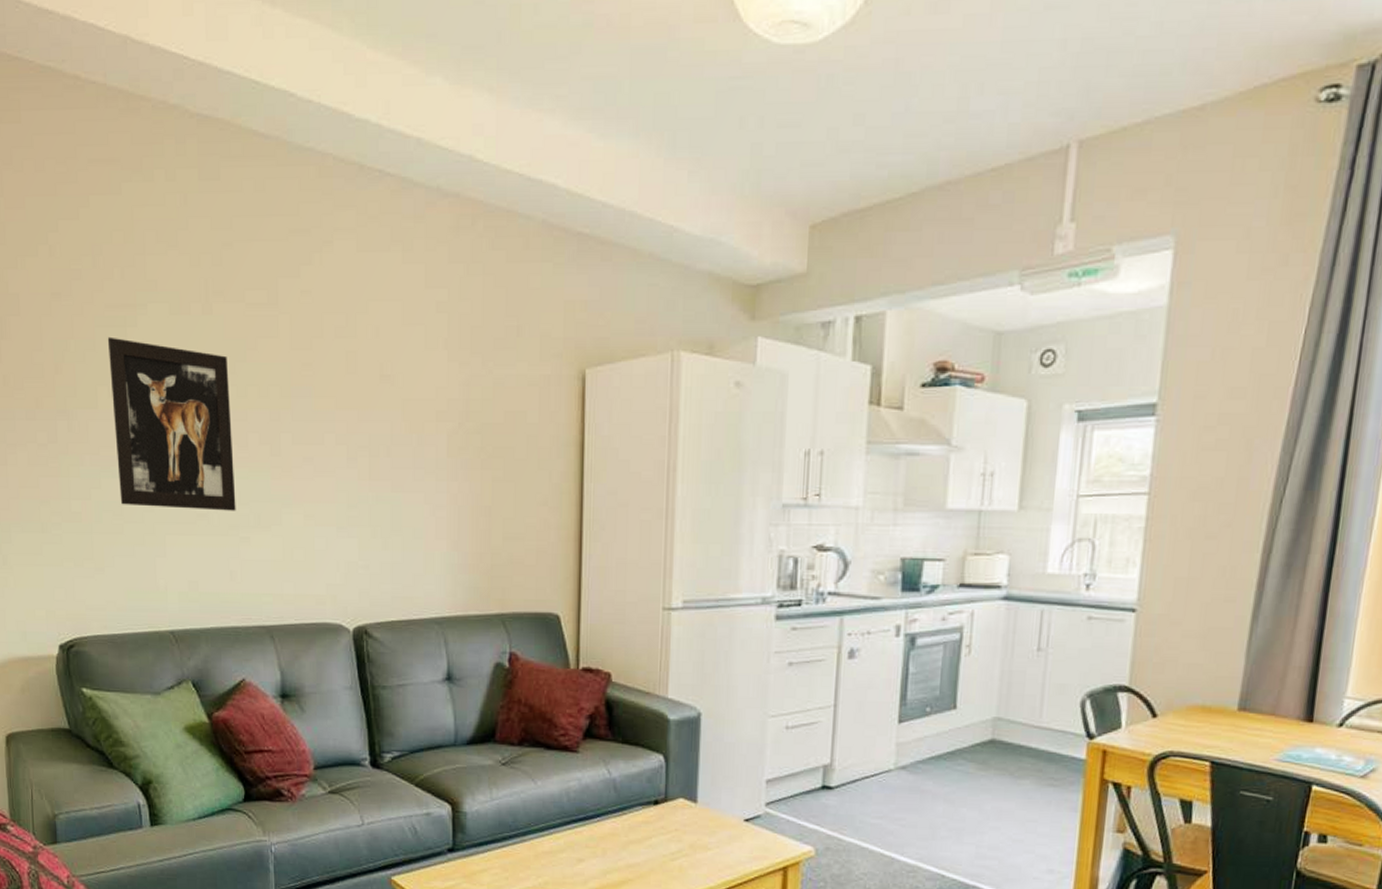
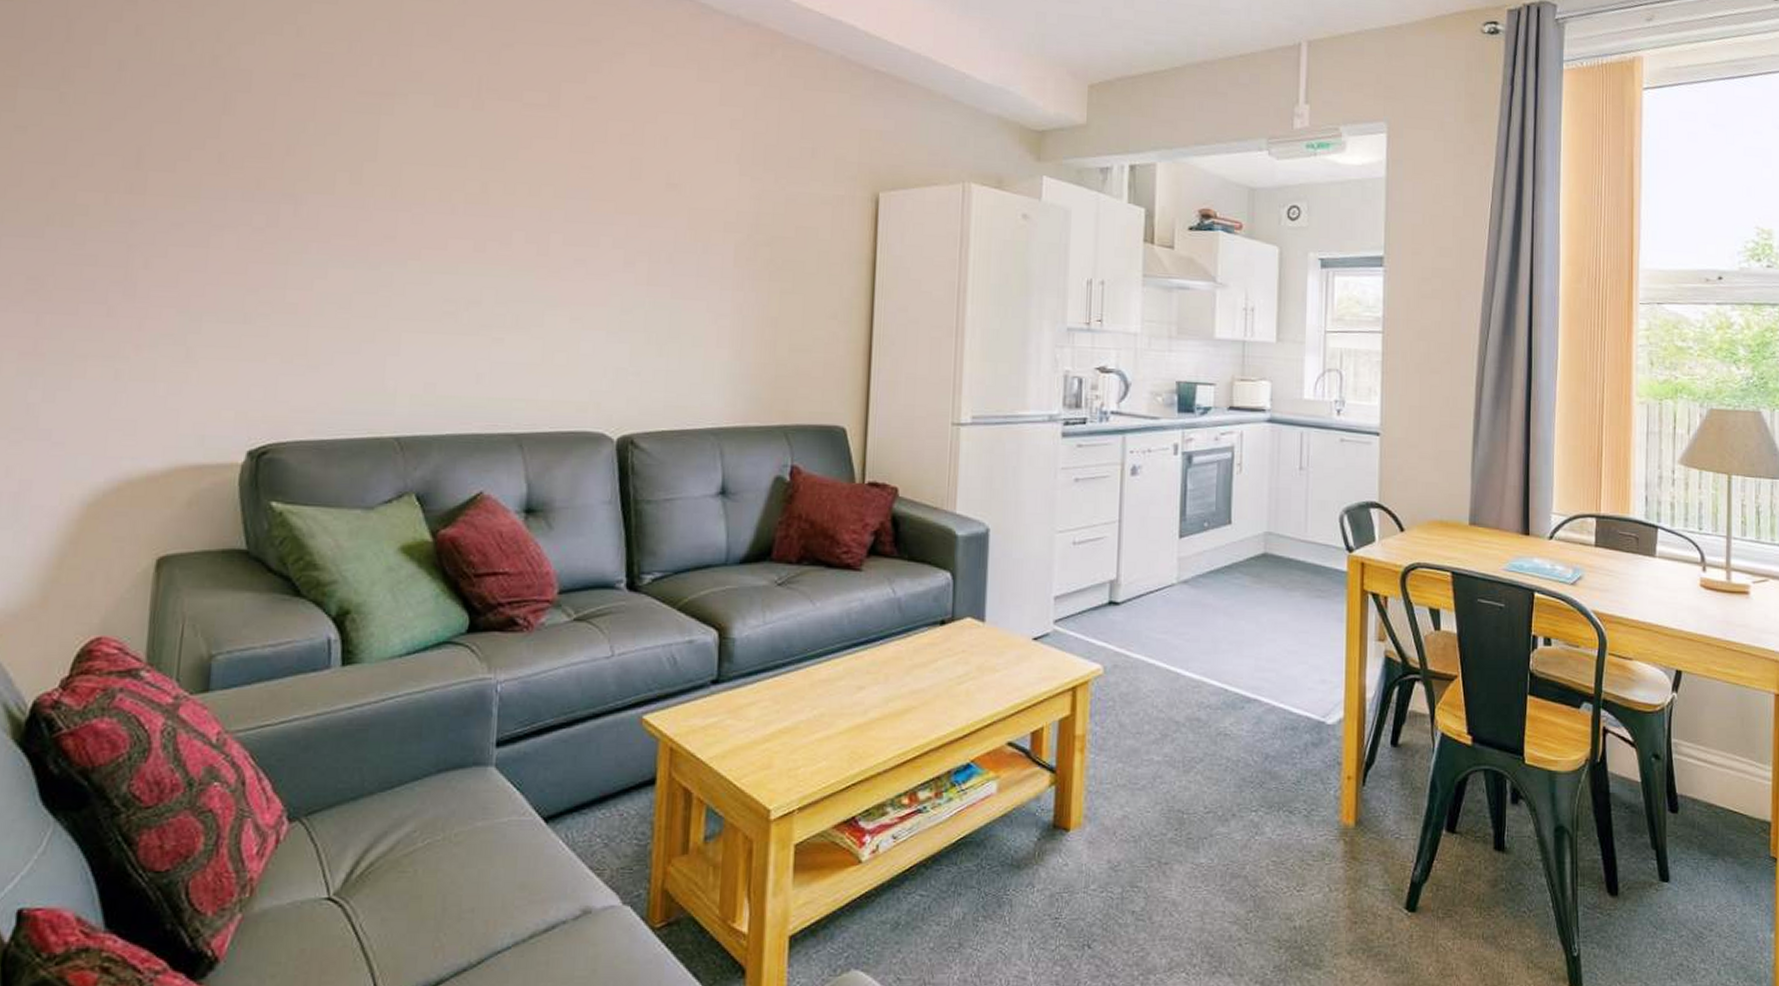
wall art: present [107,336,236,511] -> none [349,122,497,310]

